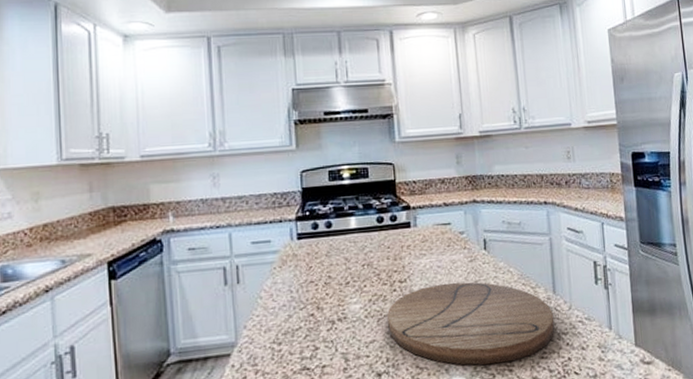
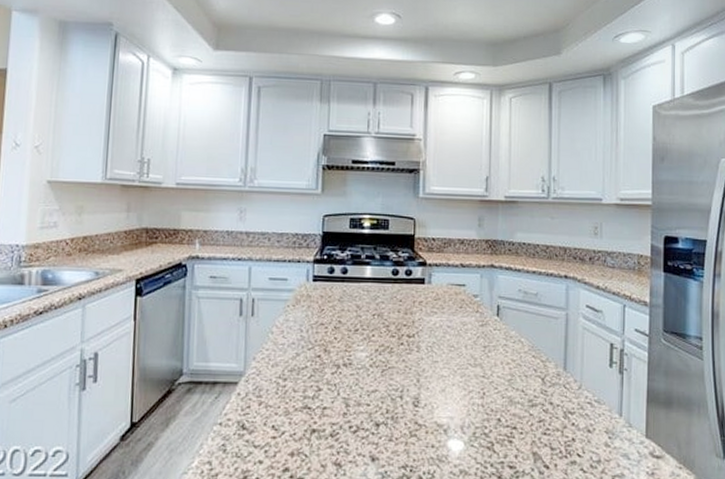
cutting board: present [387,282,555,366] -> none [391,344,562,433]

